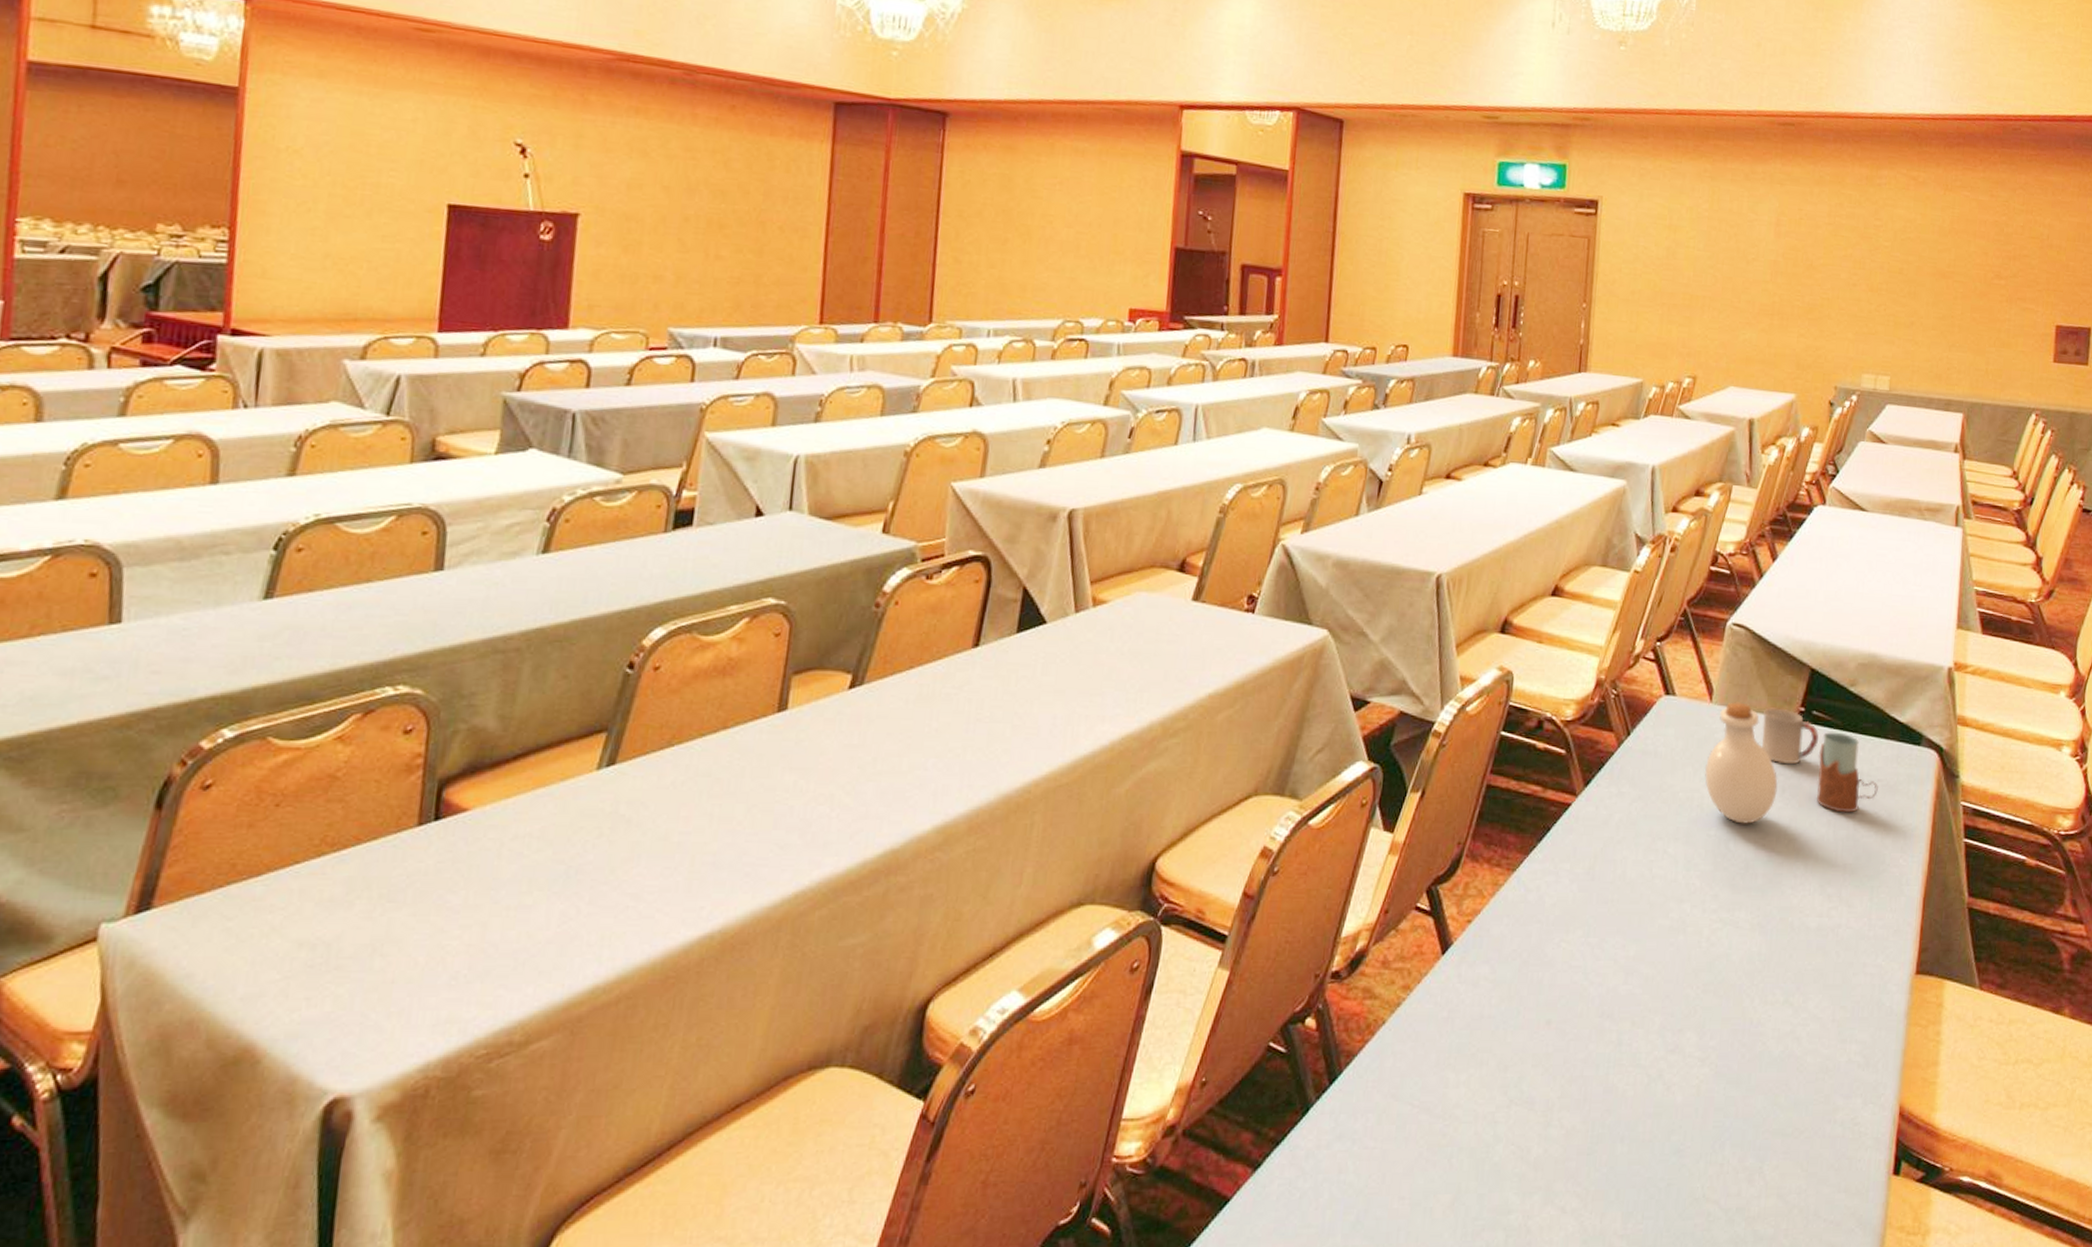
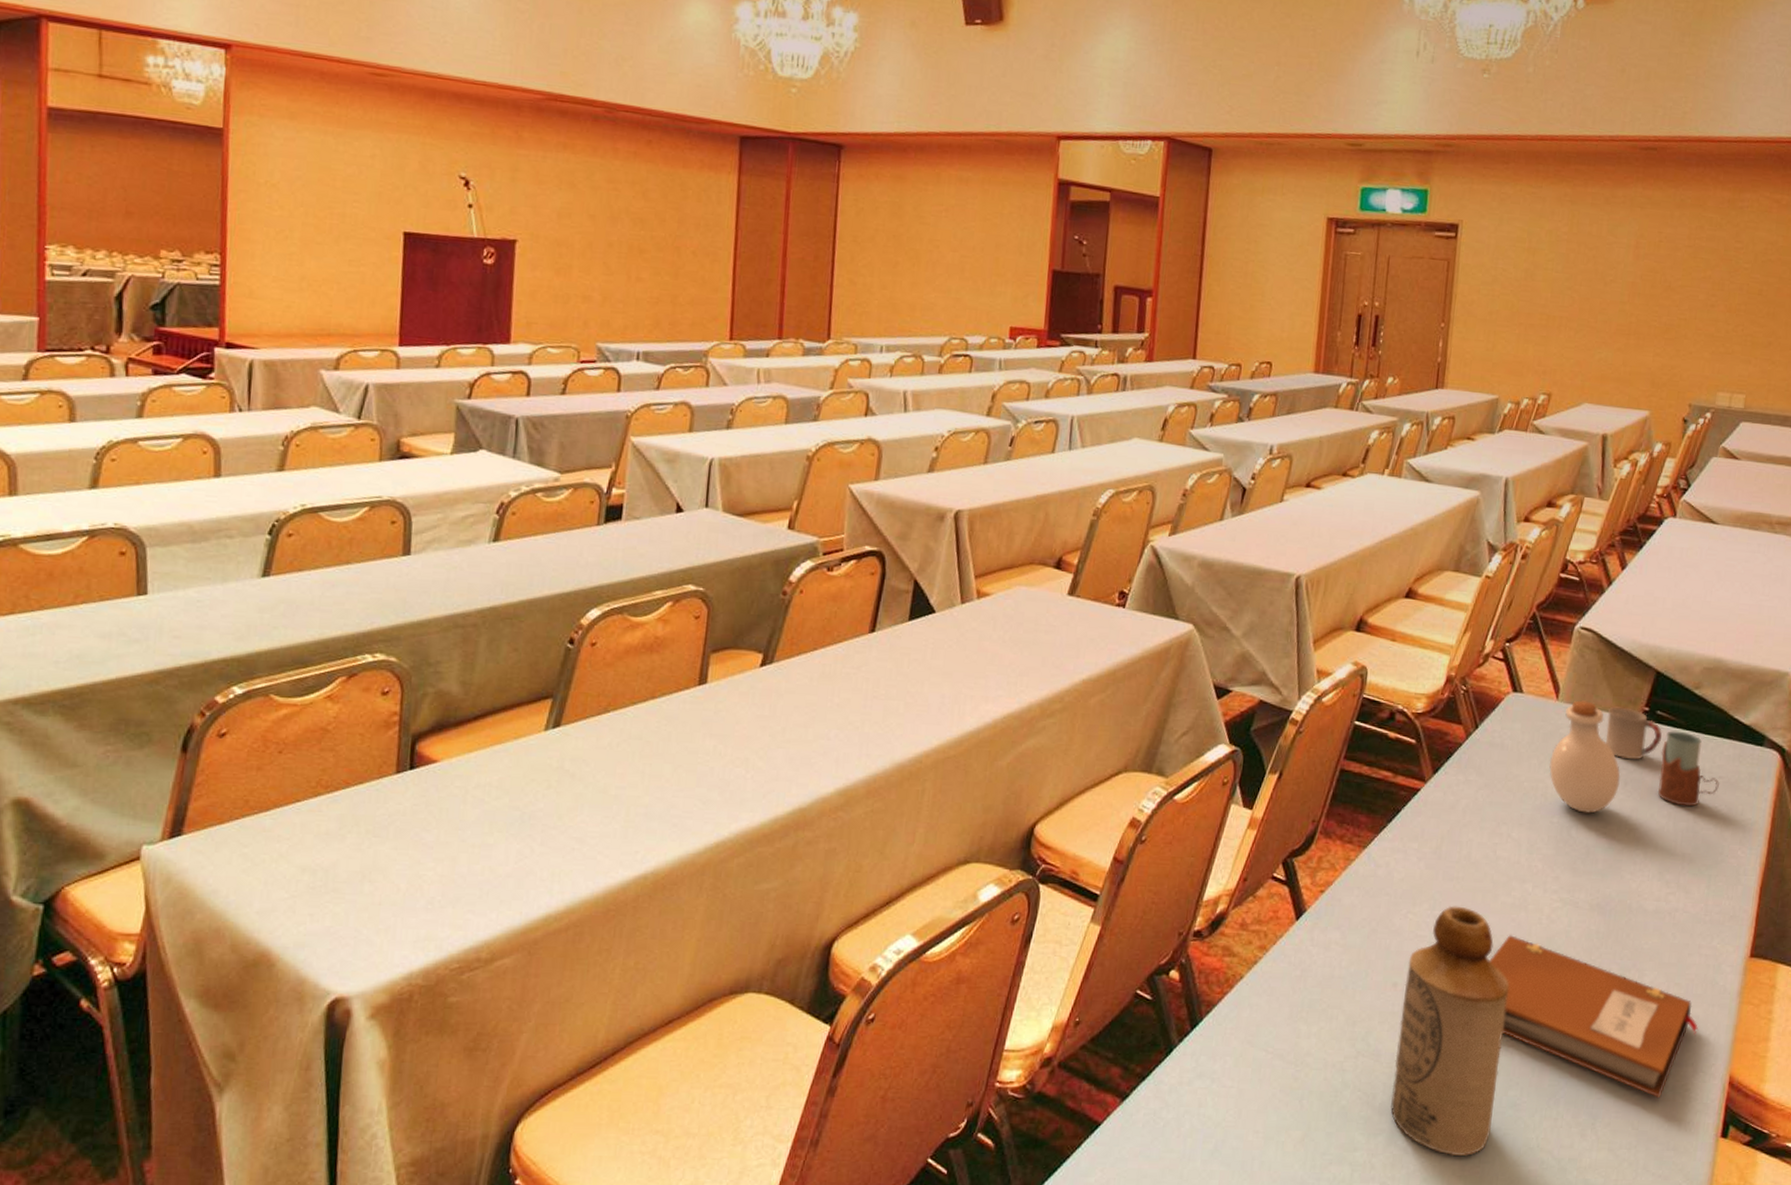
bottle: none [1546,931,1670,1214] -> present [1390,905,1510,1157]
notebook: none [1647,960,1867,1134] -> present [1489,934,1699,1098]

